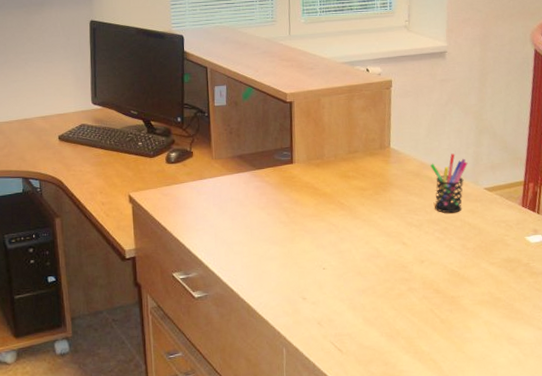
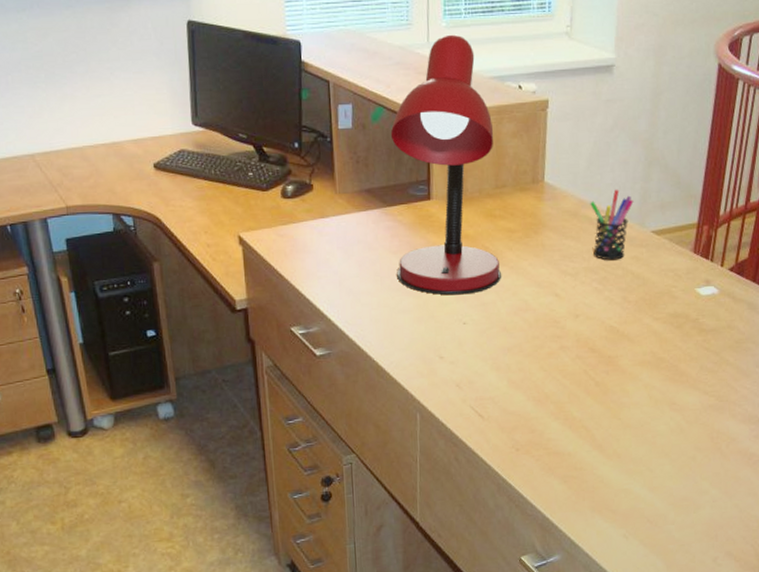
desk lamp: none [258,28,356,245] -> present [390,34,502,296]

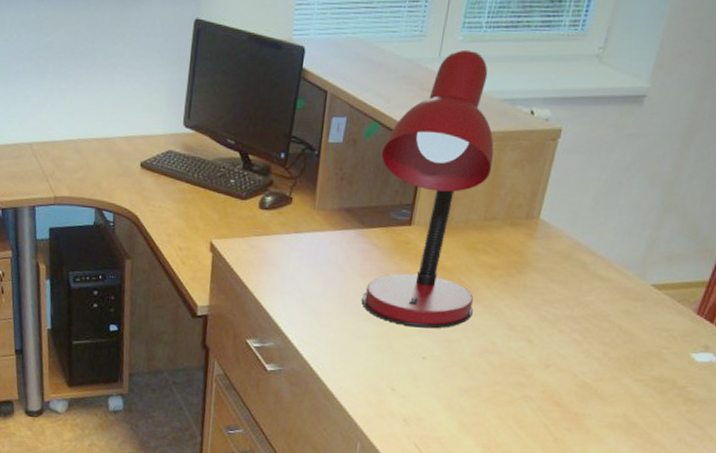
pen holder: present [590,189,634,261] -> none [580,234,638,312]

